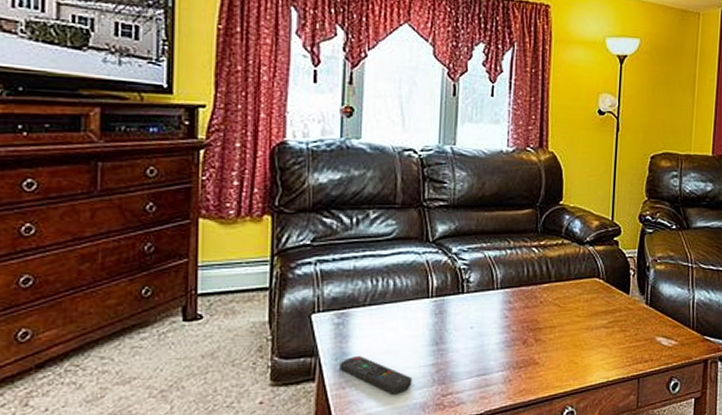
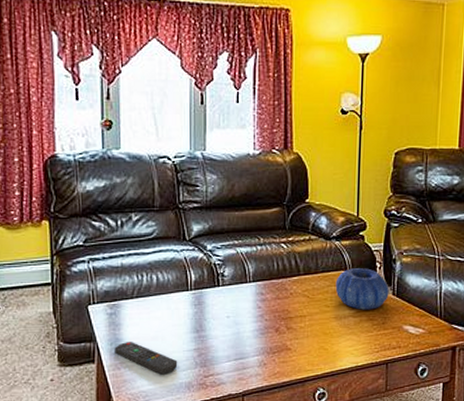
decorative bowl: none [587,275,643,320] -> present [335,268,389,310]

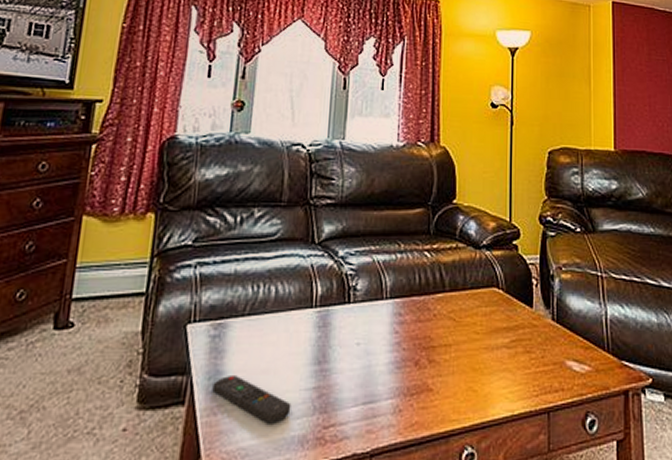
decorative bowl: present [335,268,389,310] -> none [486,285,548,339]

